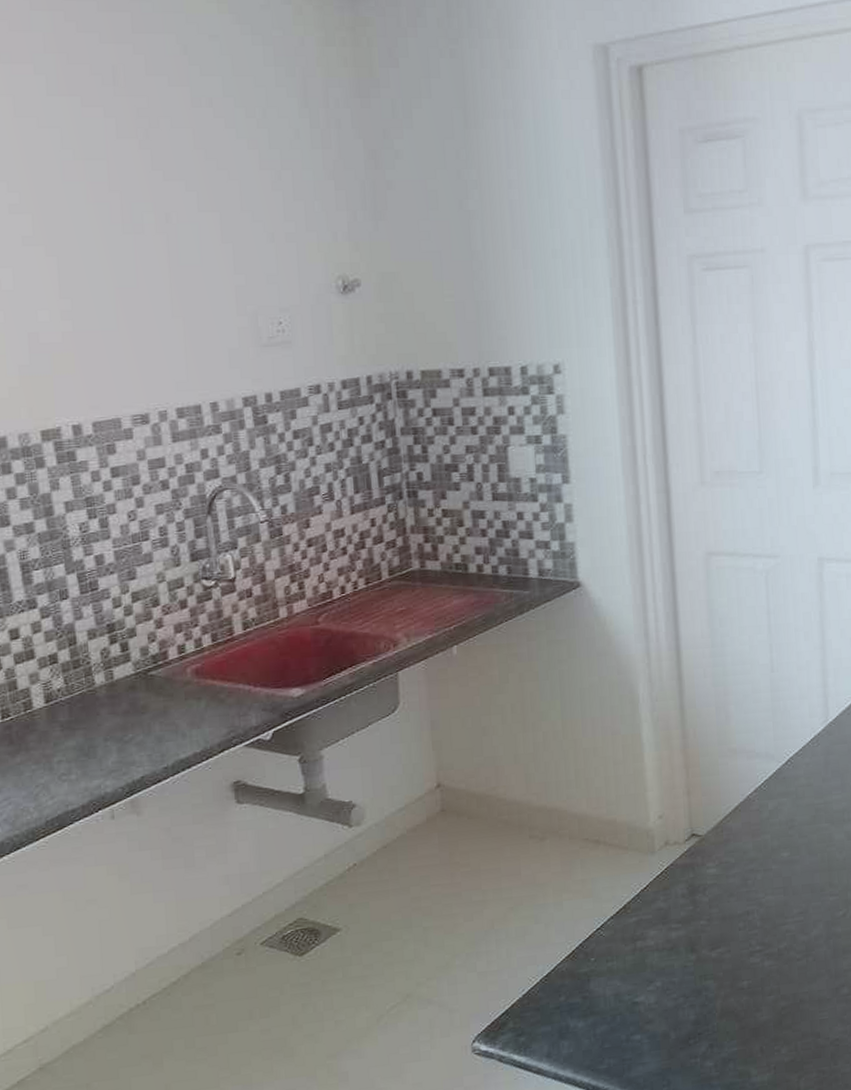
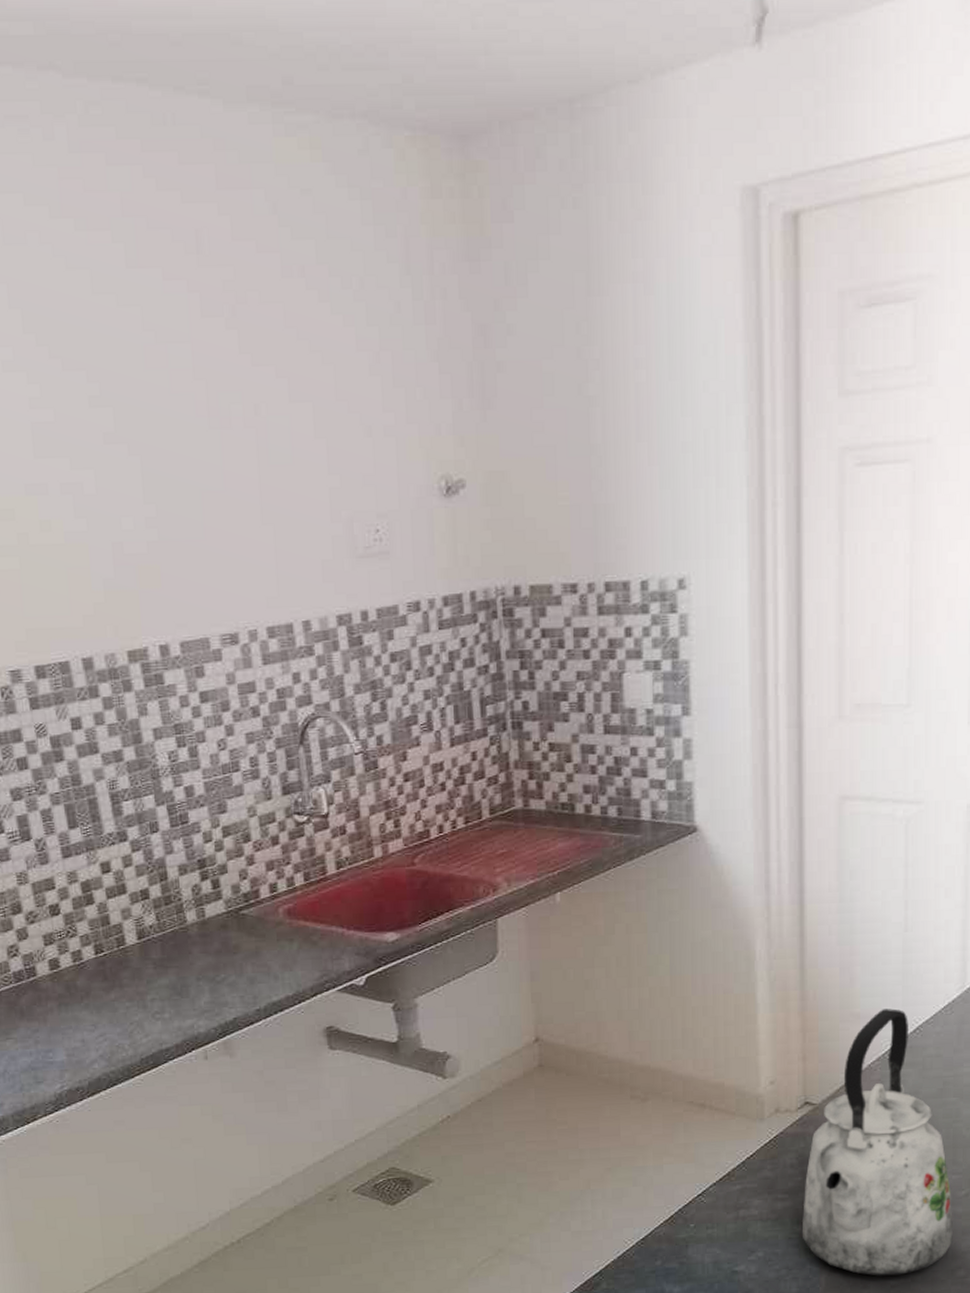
kettle: none [695,743,836,999] -> present [801,1008,954,1276]

